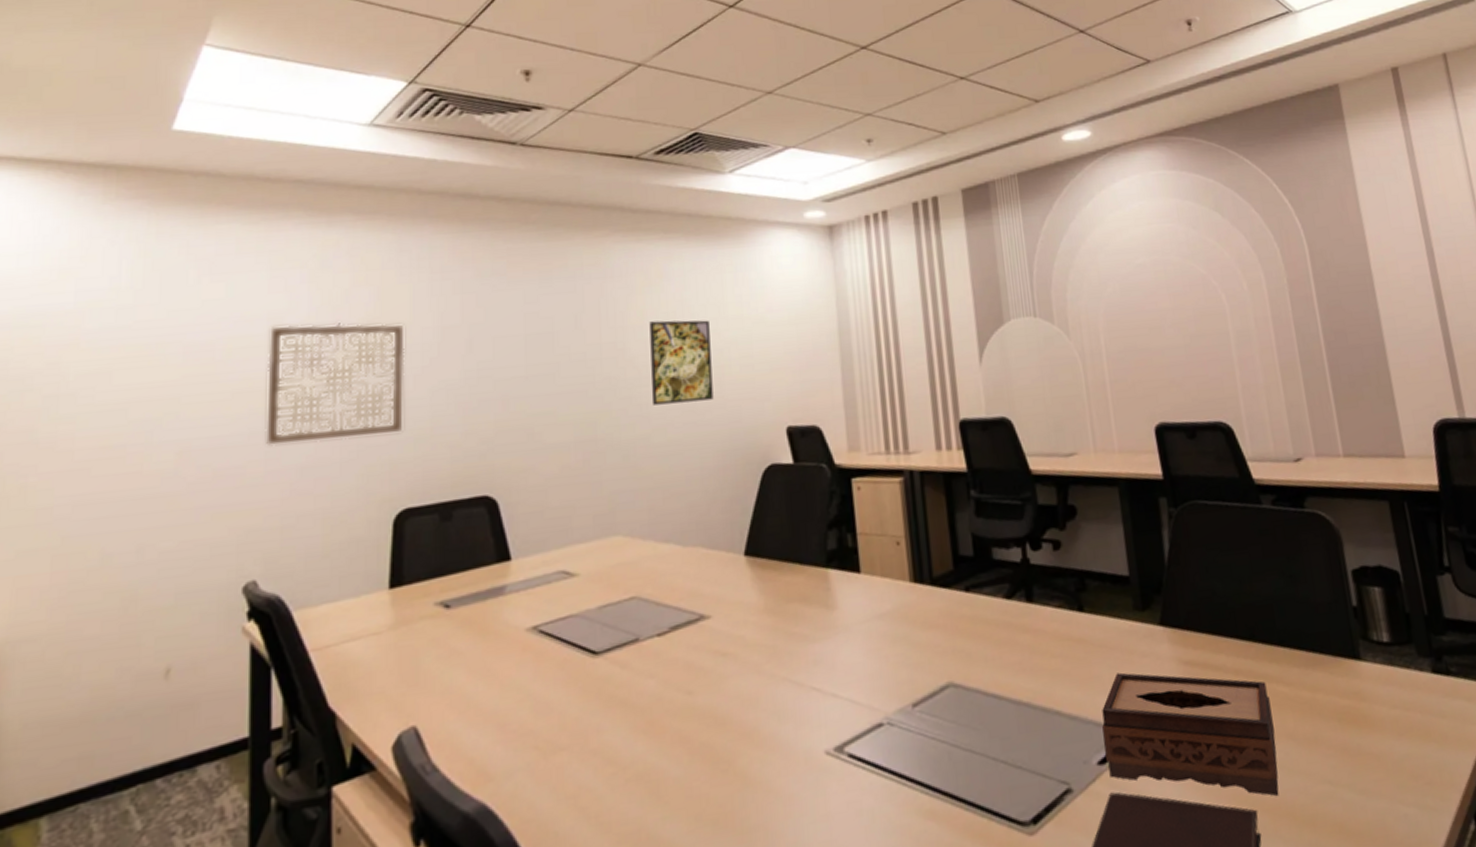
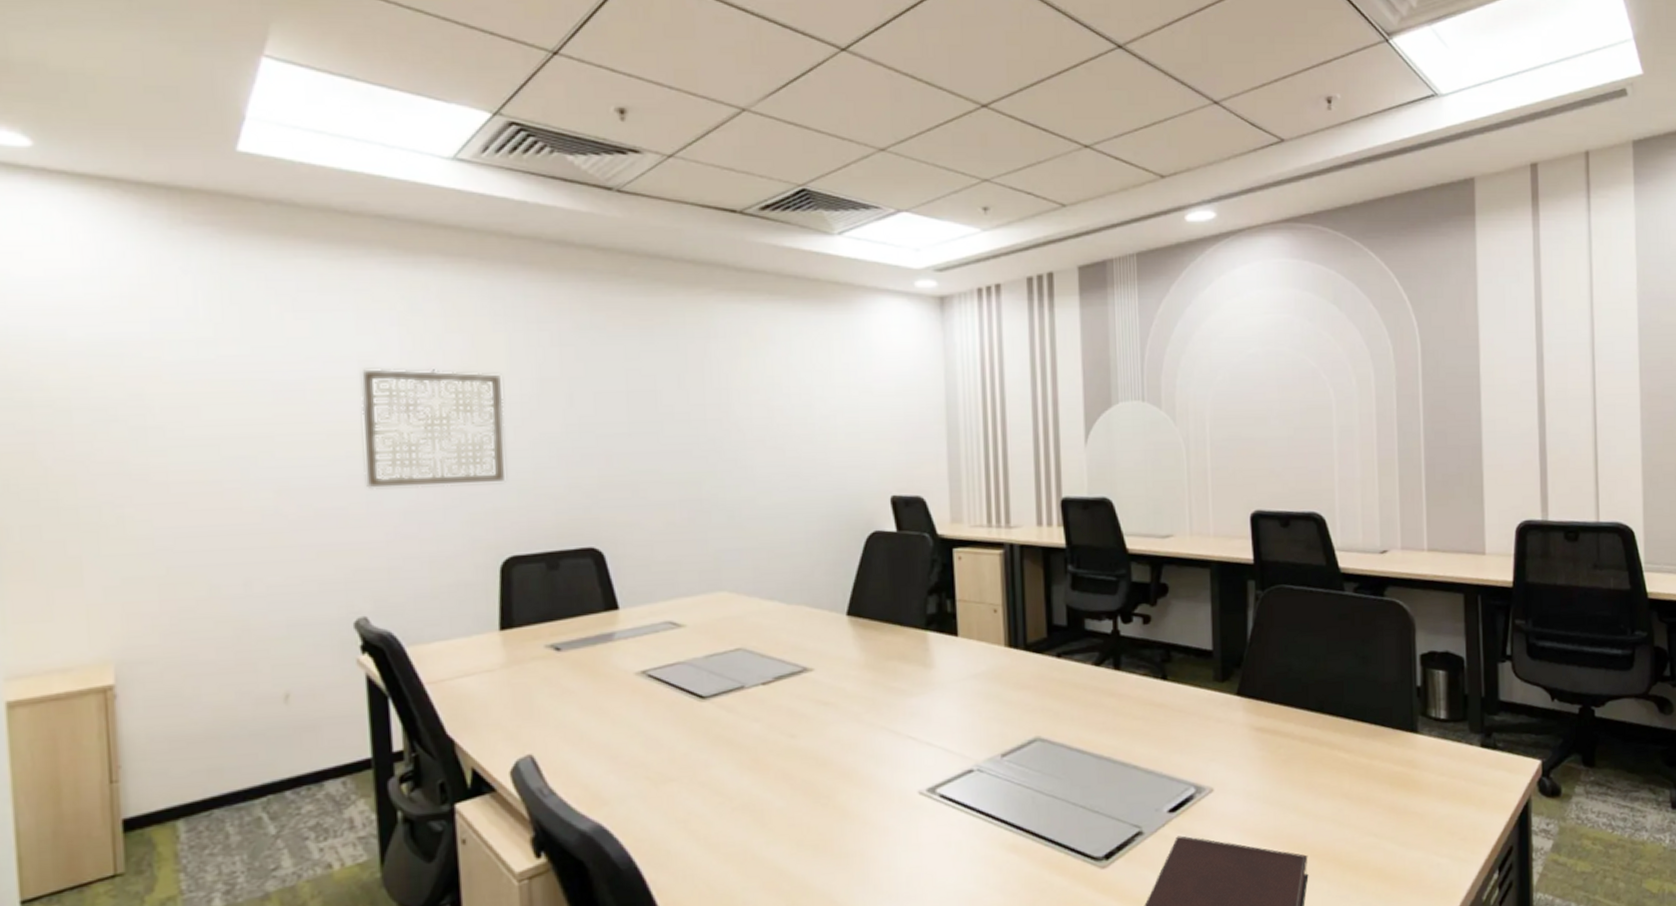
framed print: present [649,320,714,405] -> none [754,384,819,469]
tissue box: present [1102,672,1279,796] -> none [1175,735,1331,844]

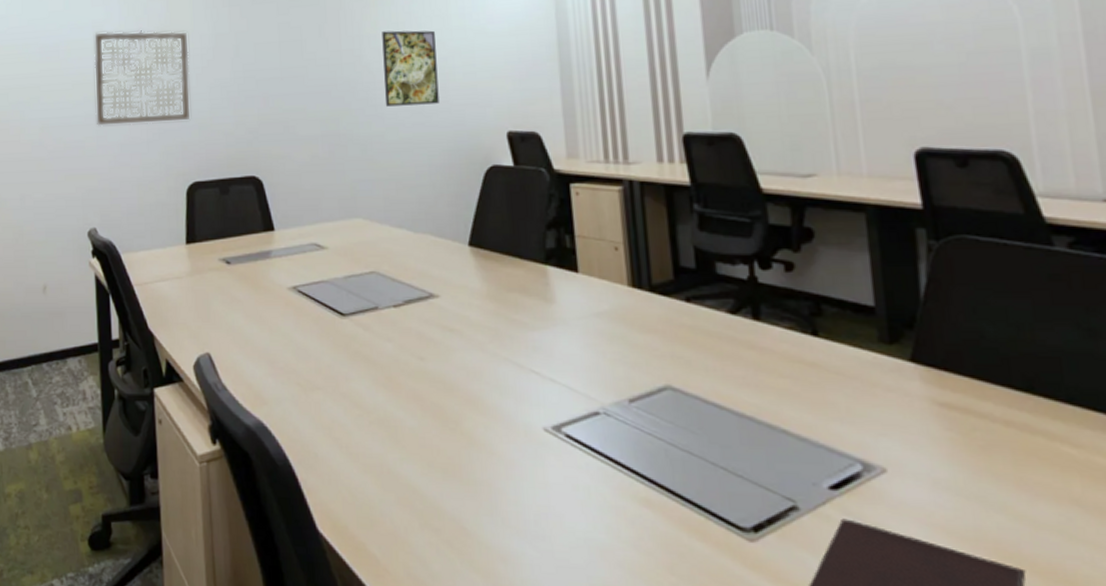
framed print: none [754,384,819,469] -> present [382,30,439,107]

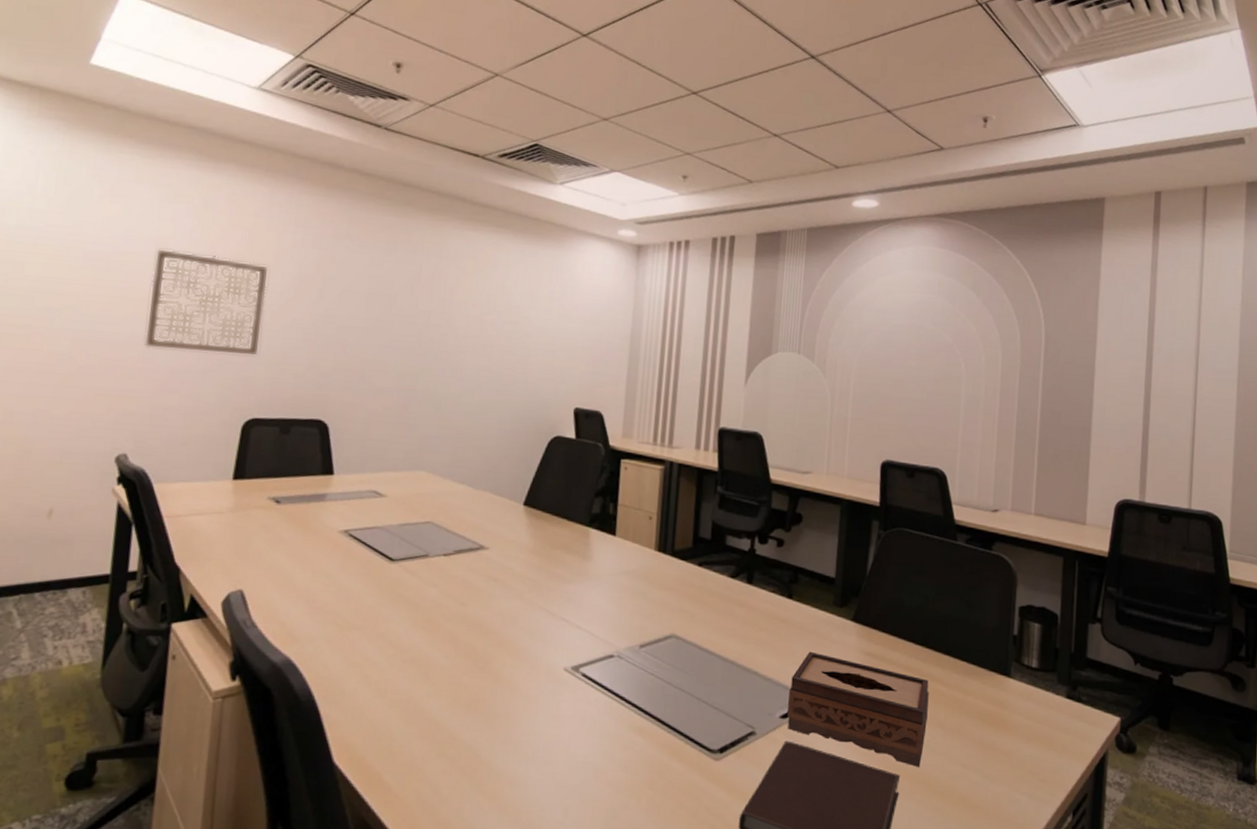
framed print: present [382,30,439,107] -> none [465,300,523,375]
tissue box: none [836,403,1056,560] -> present [787,651,929,767]

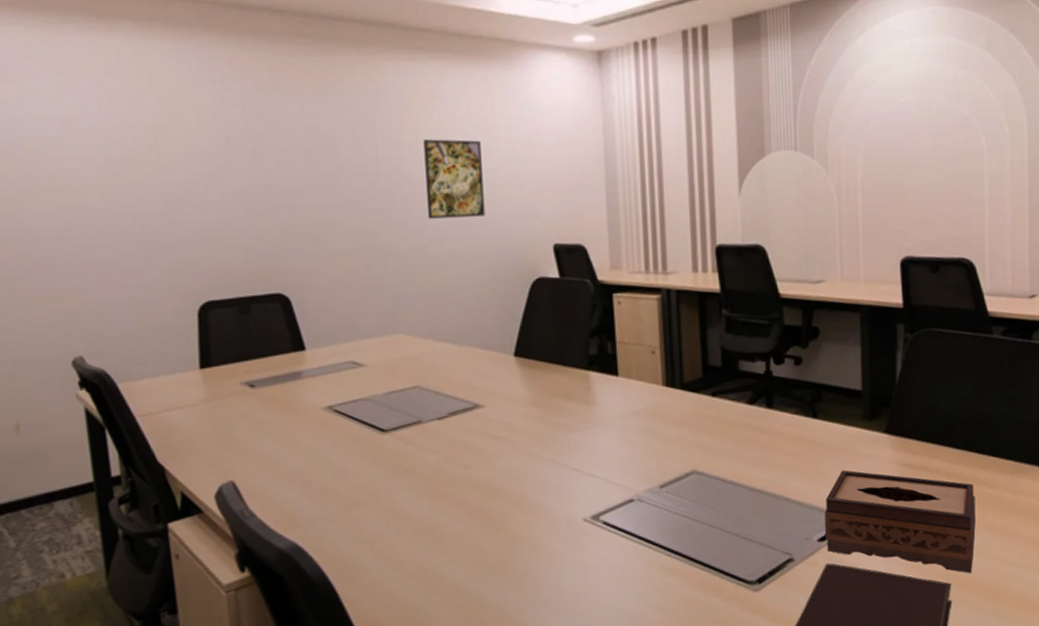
wall art: present [144,248,267,357] -> none [64,127,200,241]
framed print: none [465,300,523,375] -> present [423,139,485,219]

